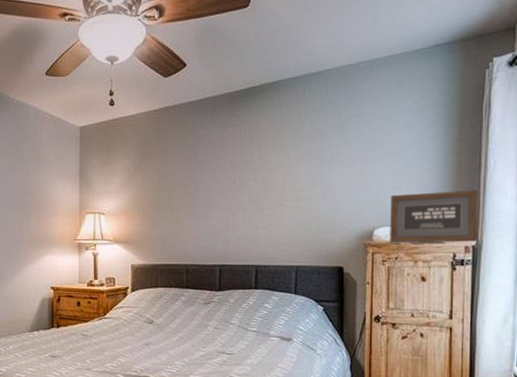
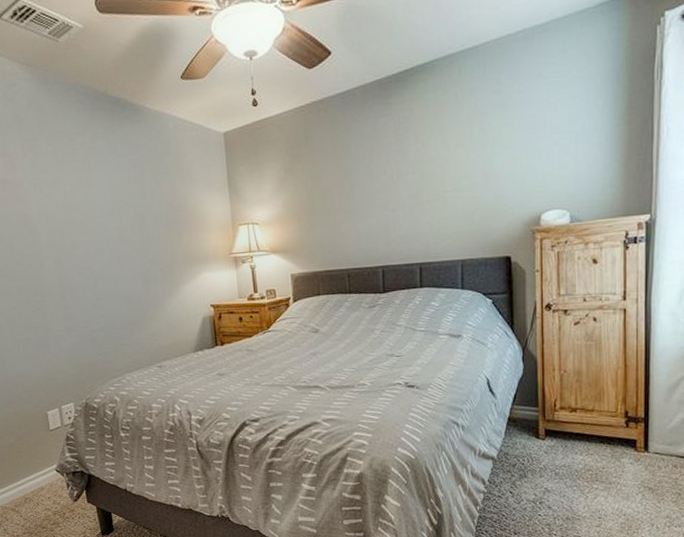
picture frame: present [390,190,479,243] -> none [558,161,651,227]

